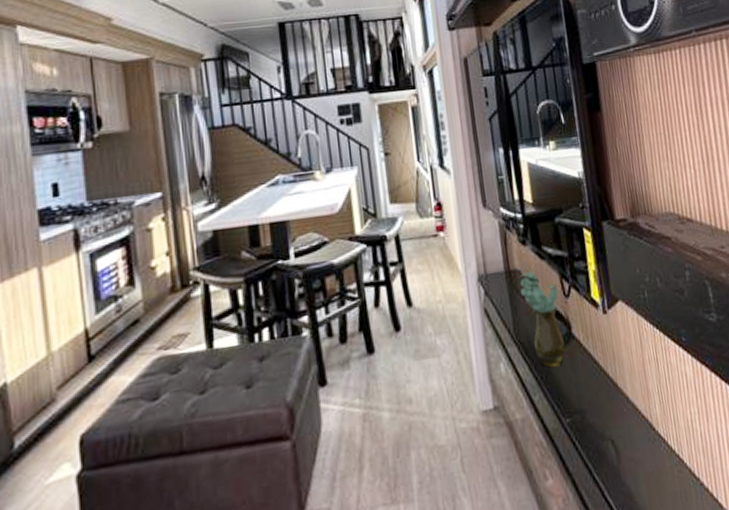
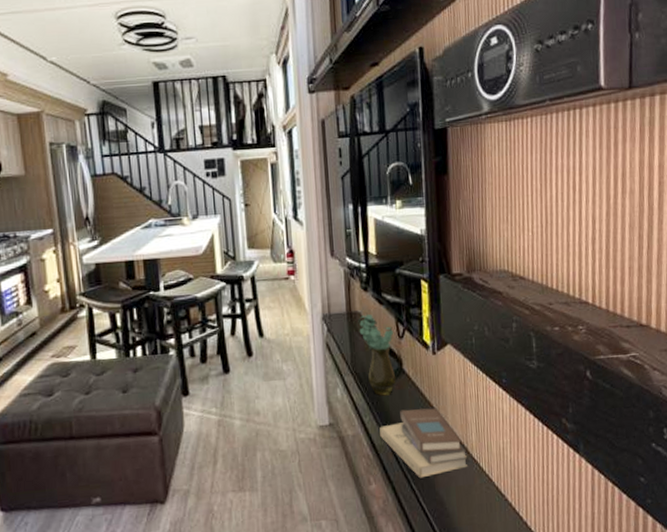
books: none [552,377,656,467] -> present [380,408,469,479]

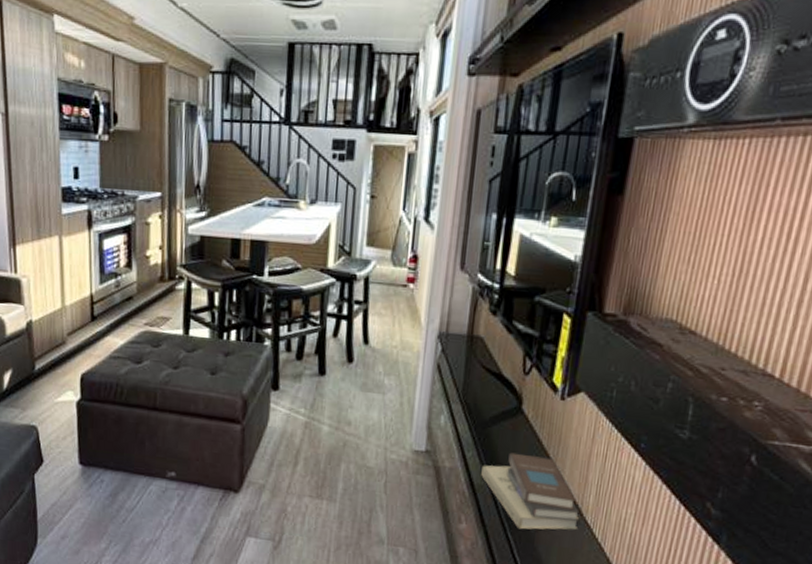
vase: present [357,312,396,396] -> none [478,338,520,434]

